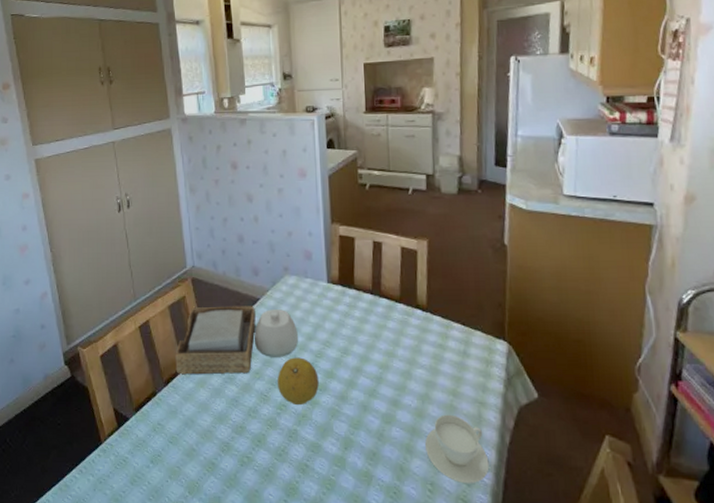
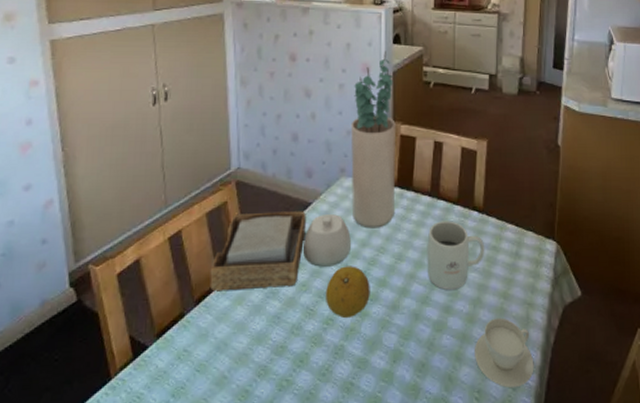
vase: none [291,155,338,324] -> present [350,50,396,229]
mug: none [371,318,431,386] -> present [427,221,485,291]

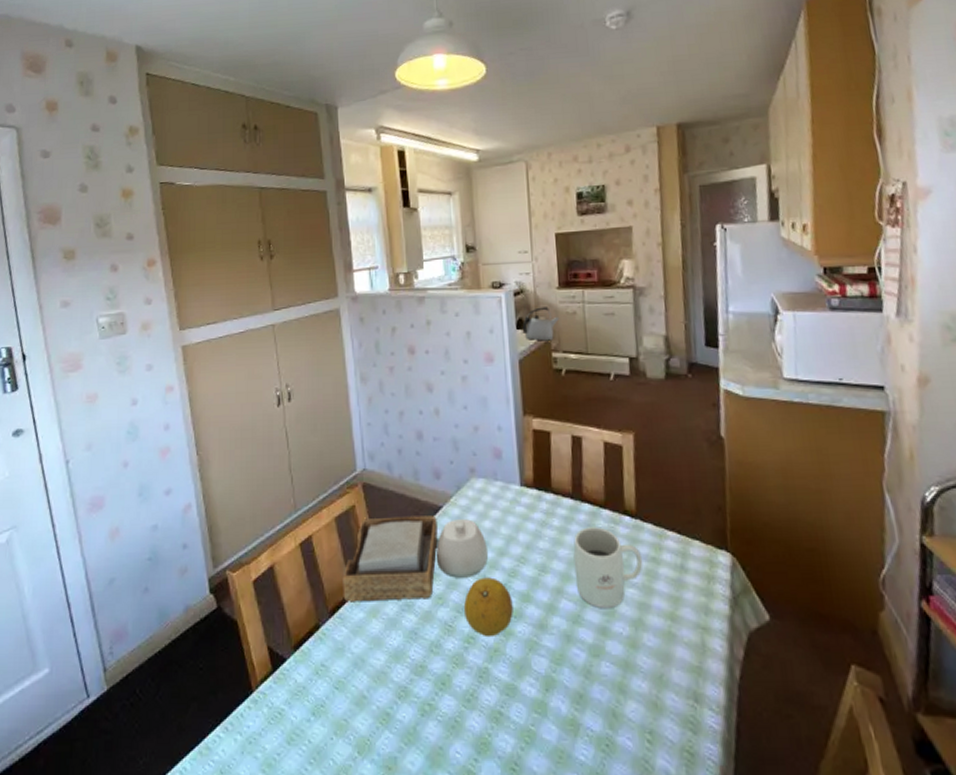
vase: present [350,50,396,229] -> none [477,337,533,535]
kettle: none [398,25,433,56] -> present [522,307,560,341]
teacup: present [475,317,534,388] -> none [641,644,718,732]

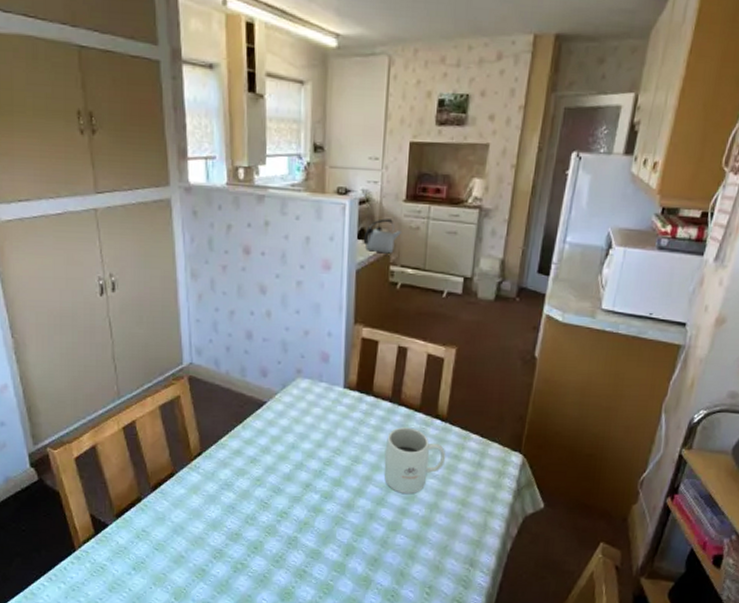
napkin holder: present [342,515,438,602] -> none [165,408,261,481]
sugar bowl: present [436,519,489,578] -> none [258,414,308,464]
fruit: present [464,577,513,638] -> none [280,464,325,513]

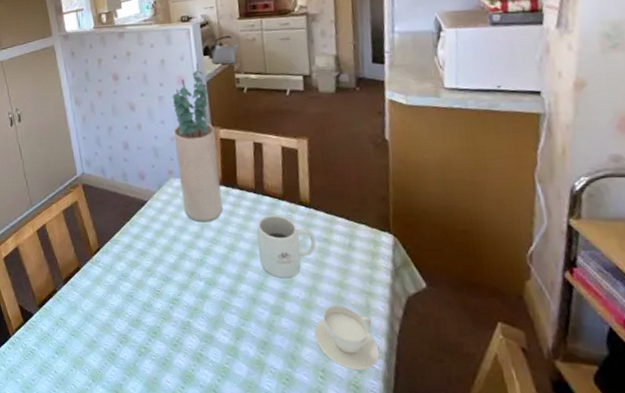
vase: none [308,246,357,431] -> present [172,62,223,223]
teacup: none [428,523,488,587] -> present [315,305,380,371]

